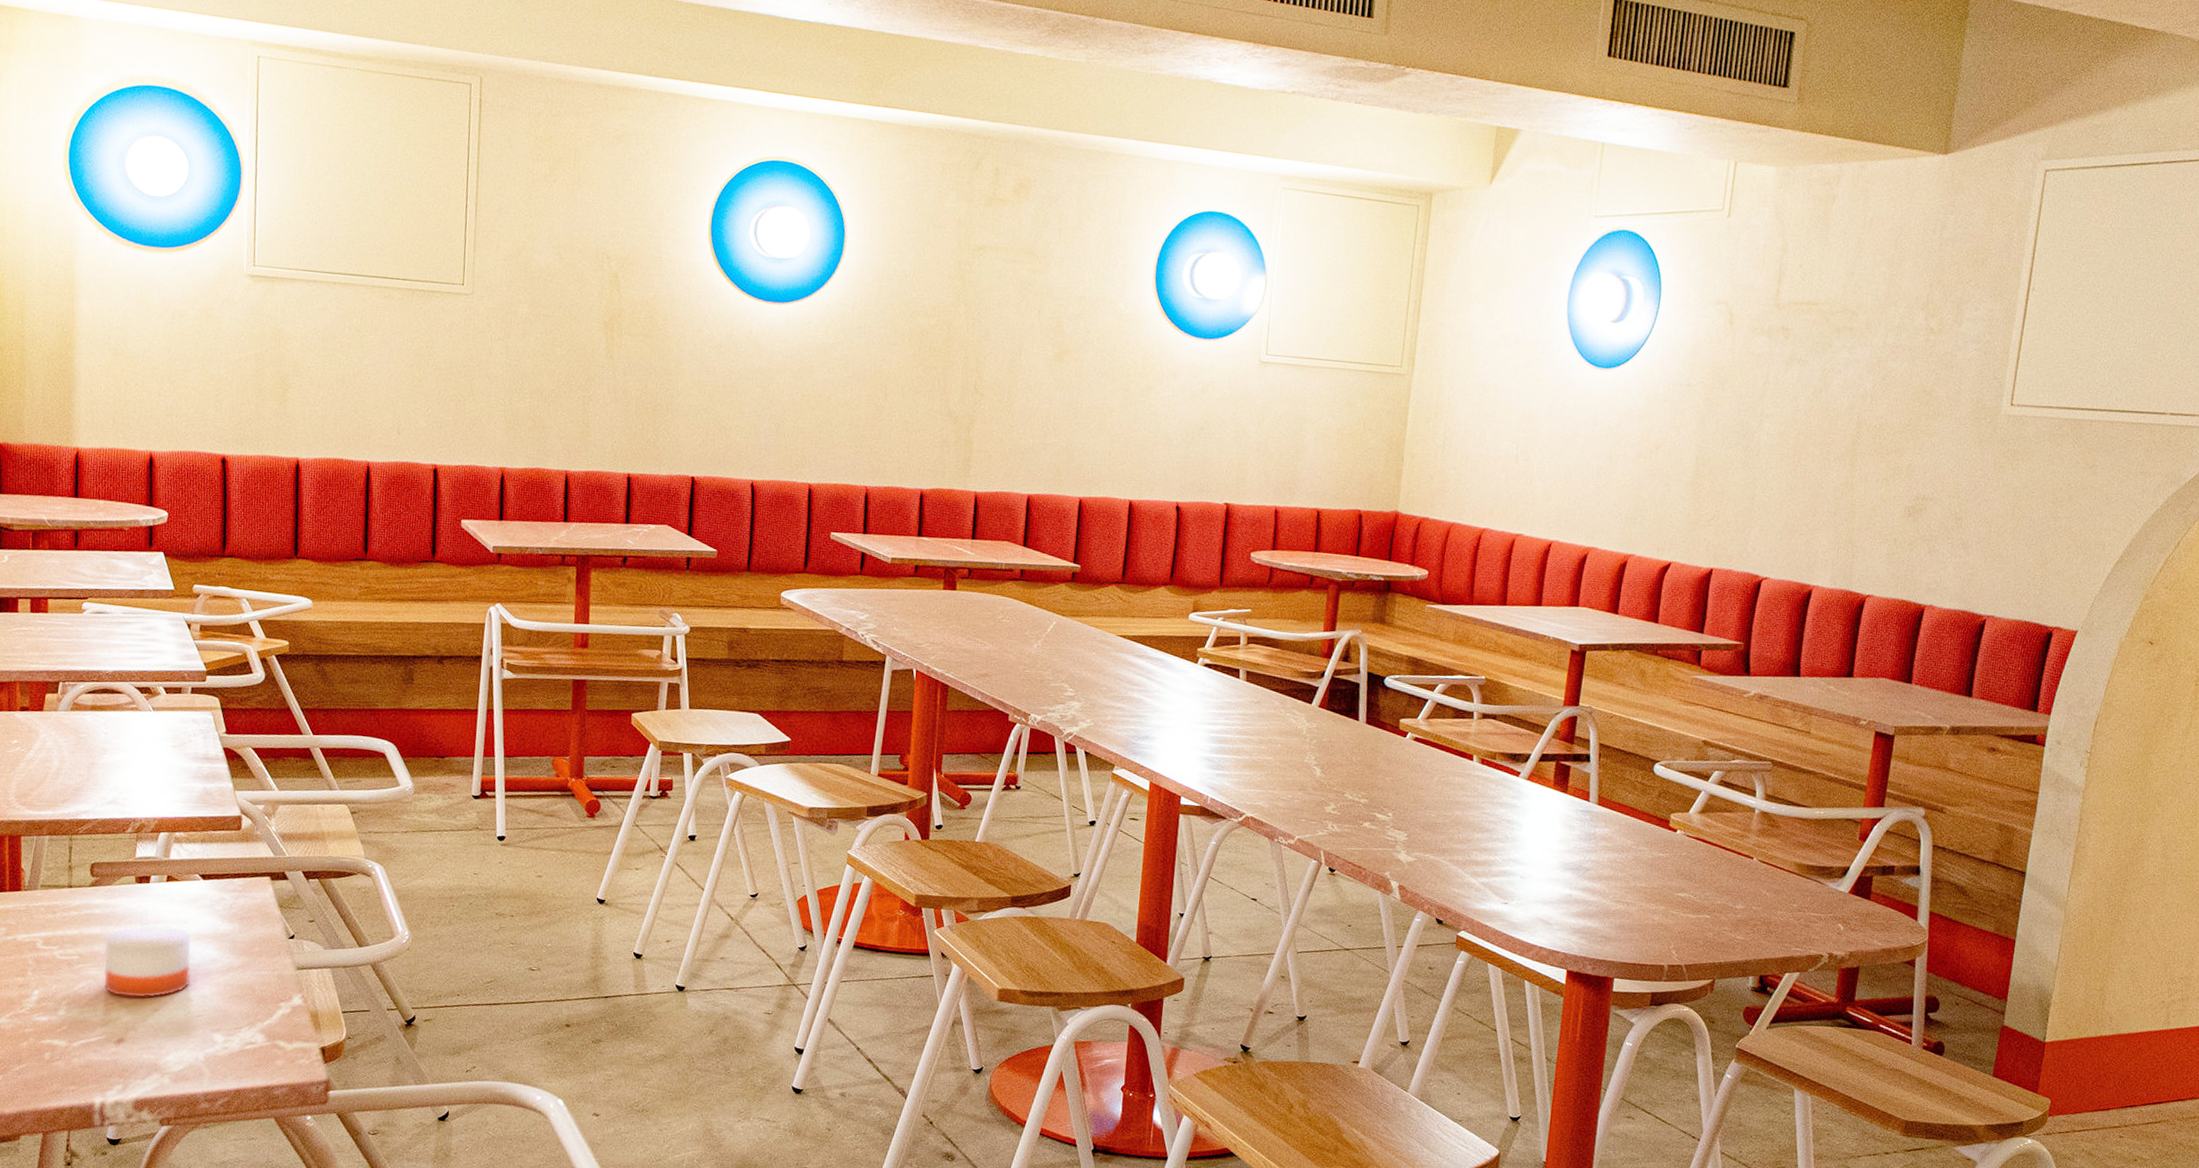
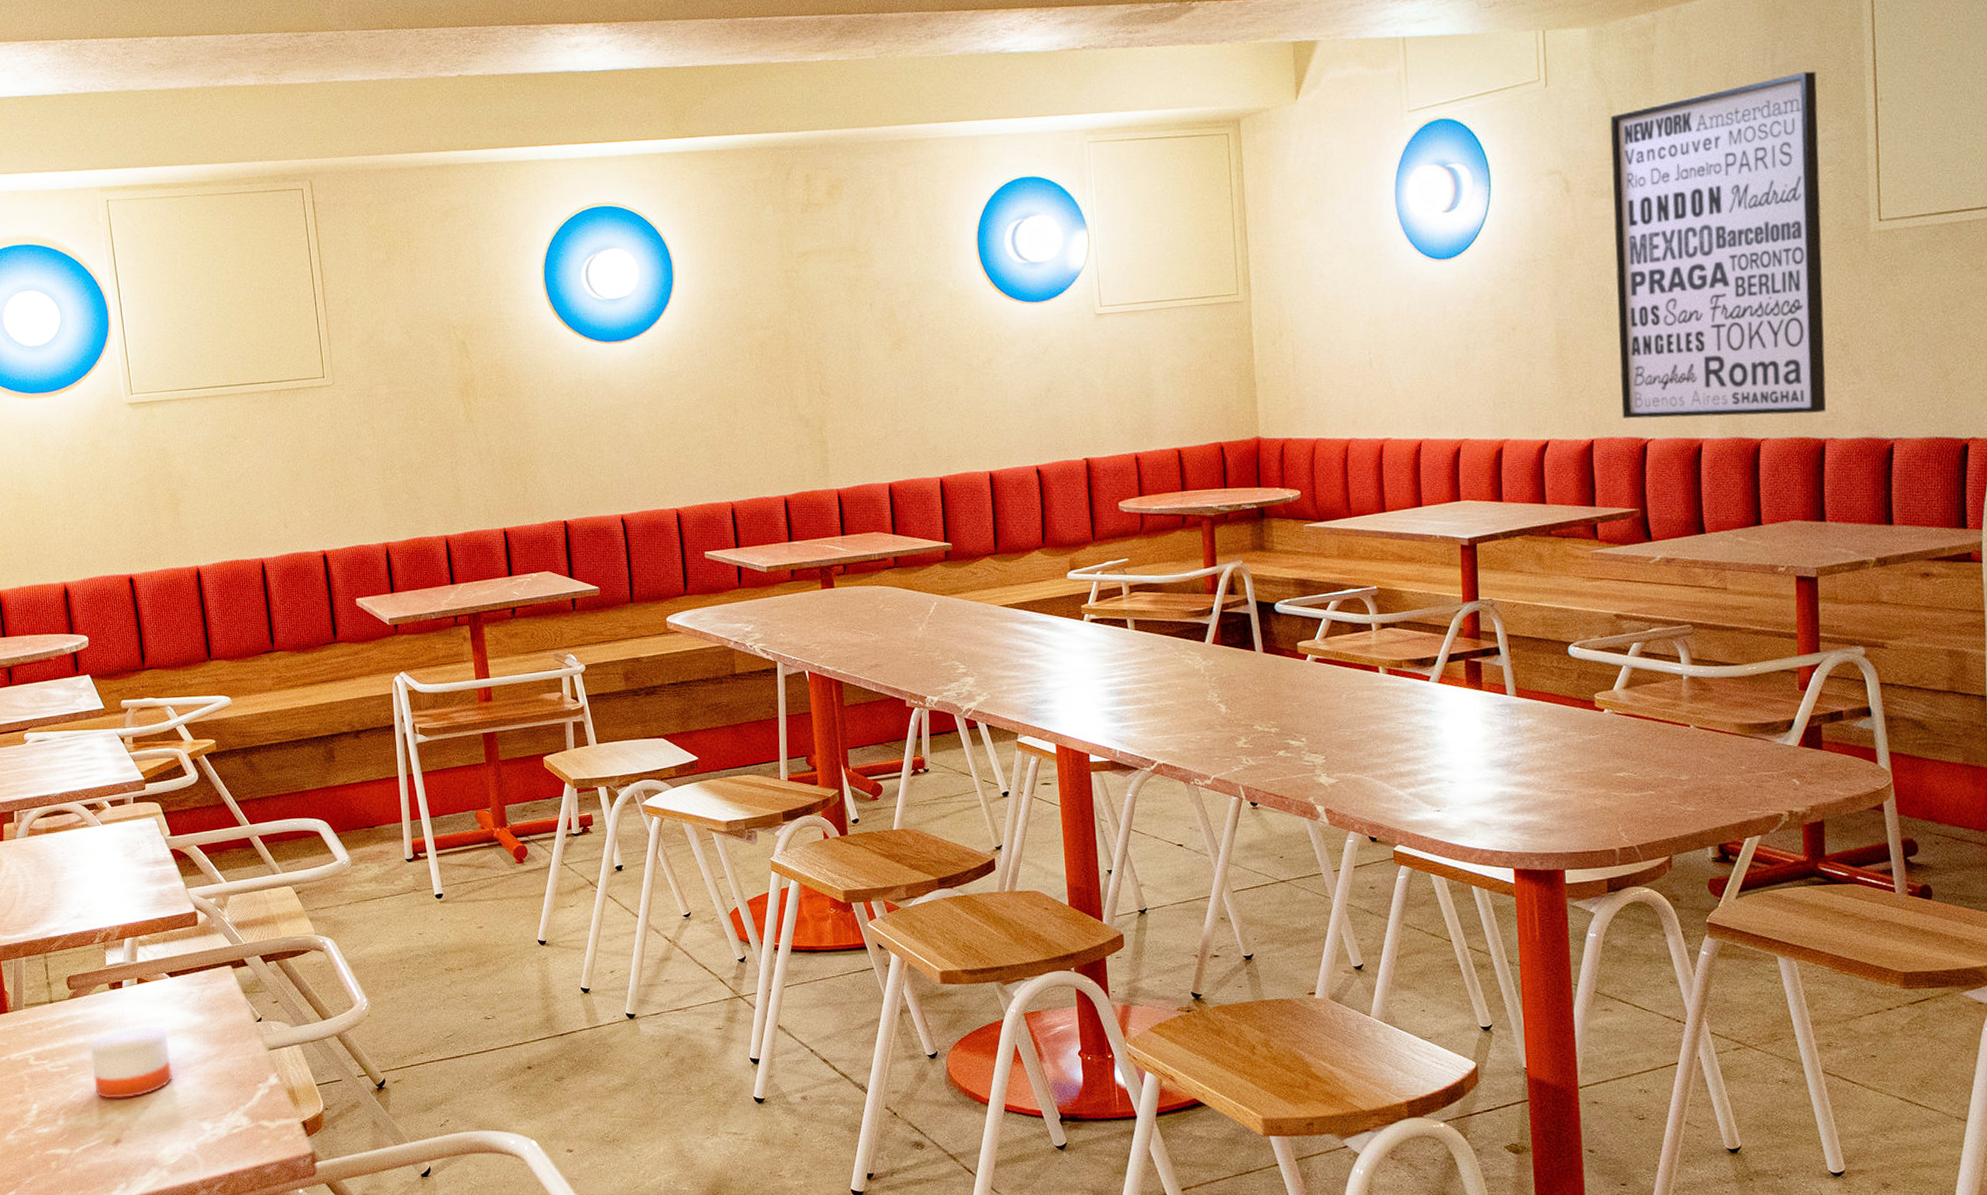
wall art: none [1743,249,1979,579] -> present [1610,71,1826,419]

